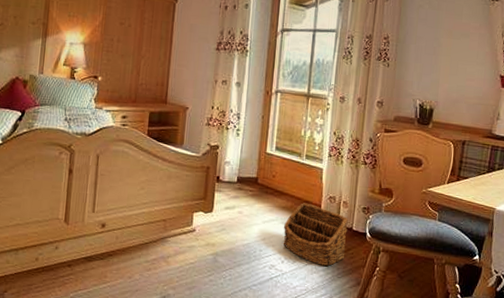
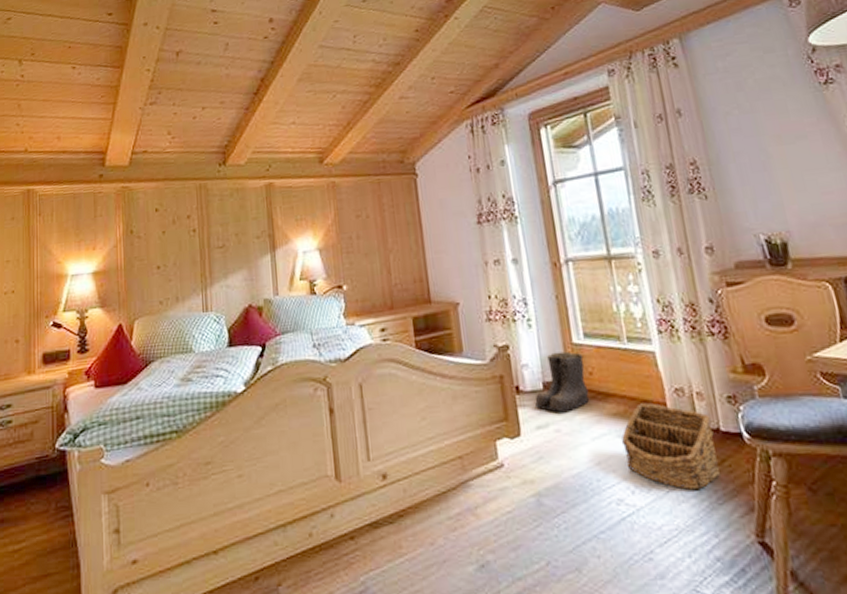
boots: none [228,157,272,200] -> present [535,351,590,412]

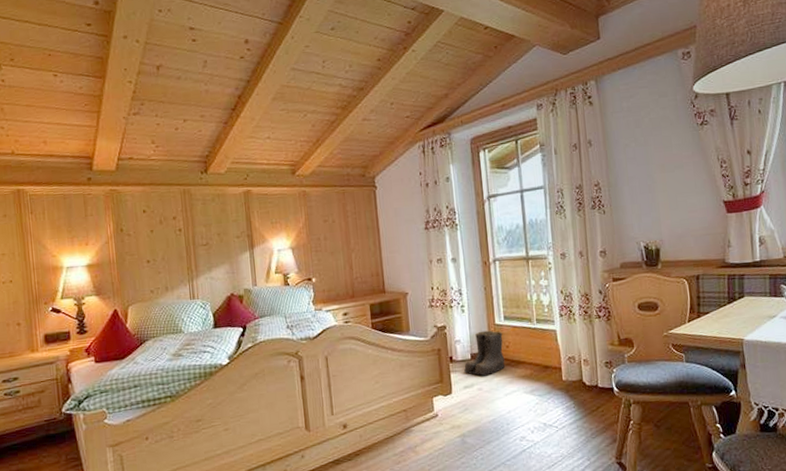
basket: present [621,403,720,490] -> none [526,367,595,429]

